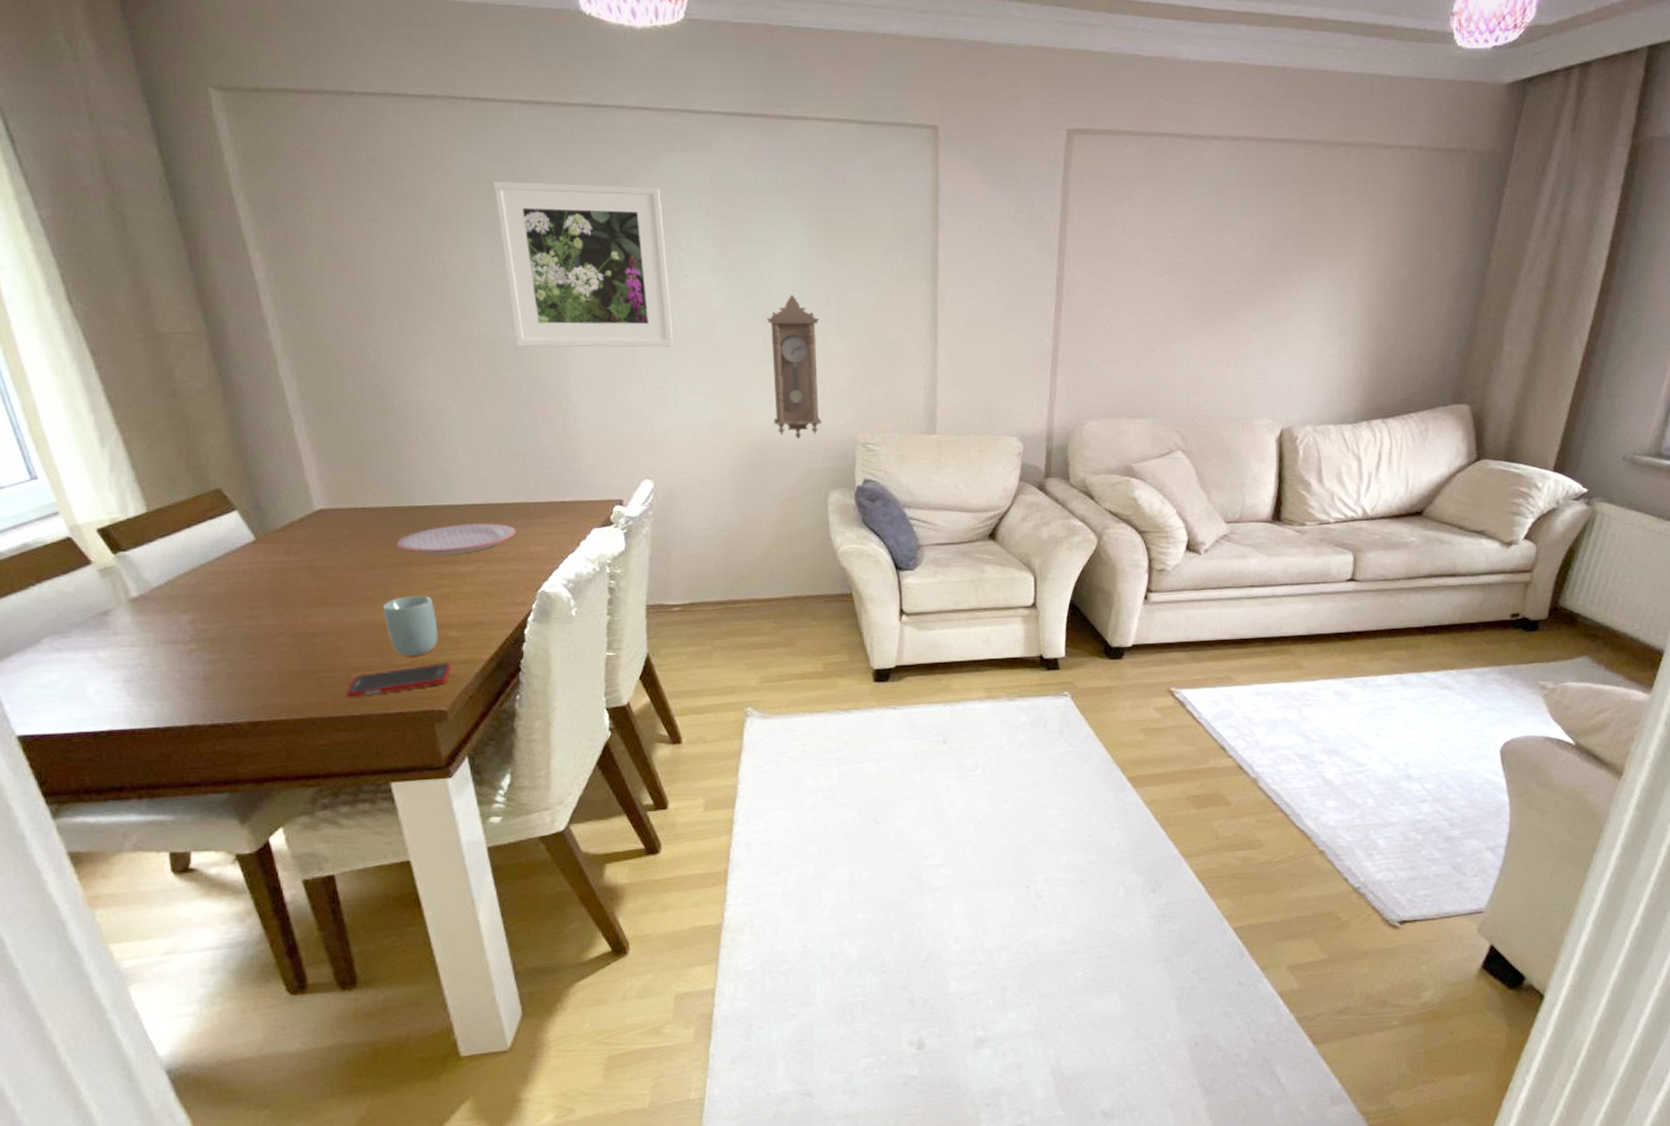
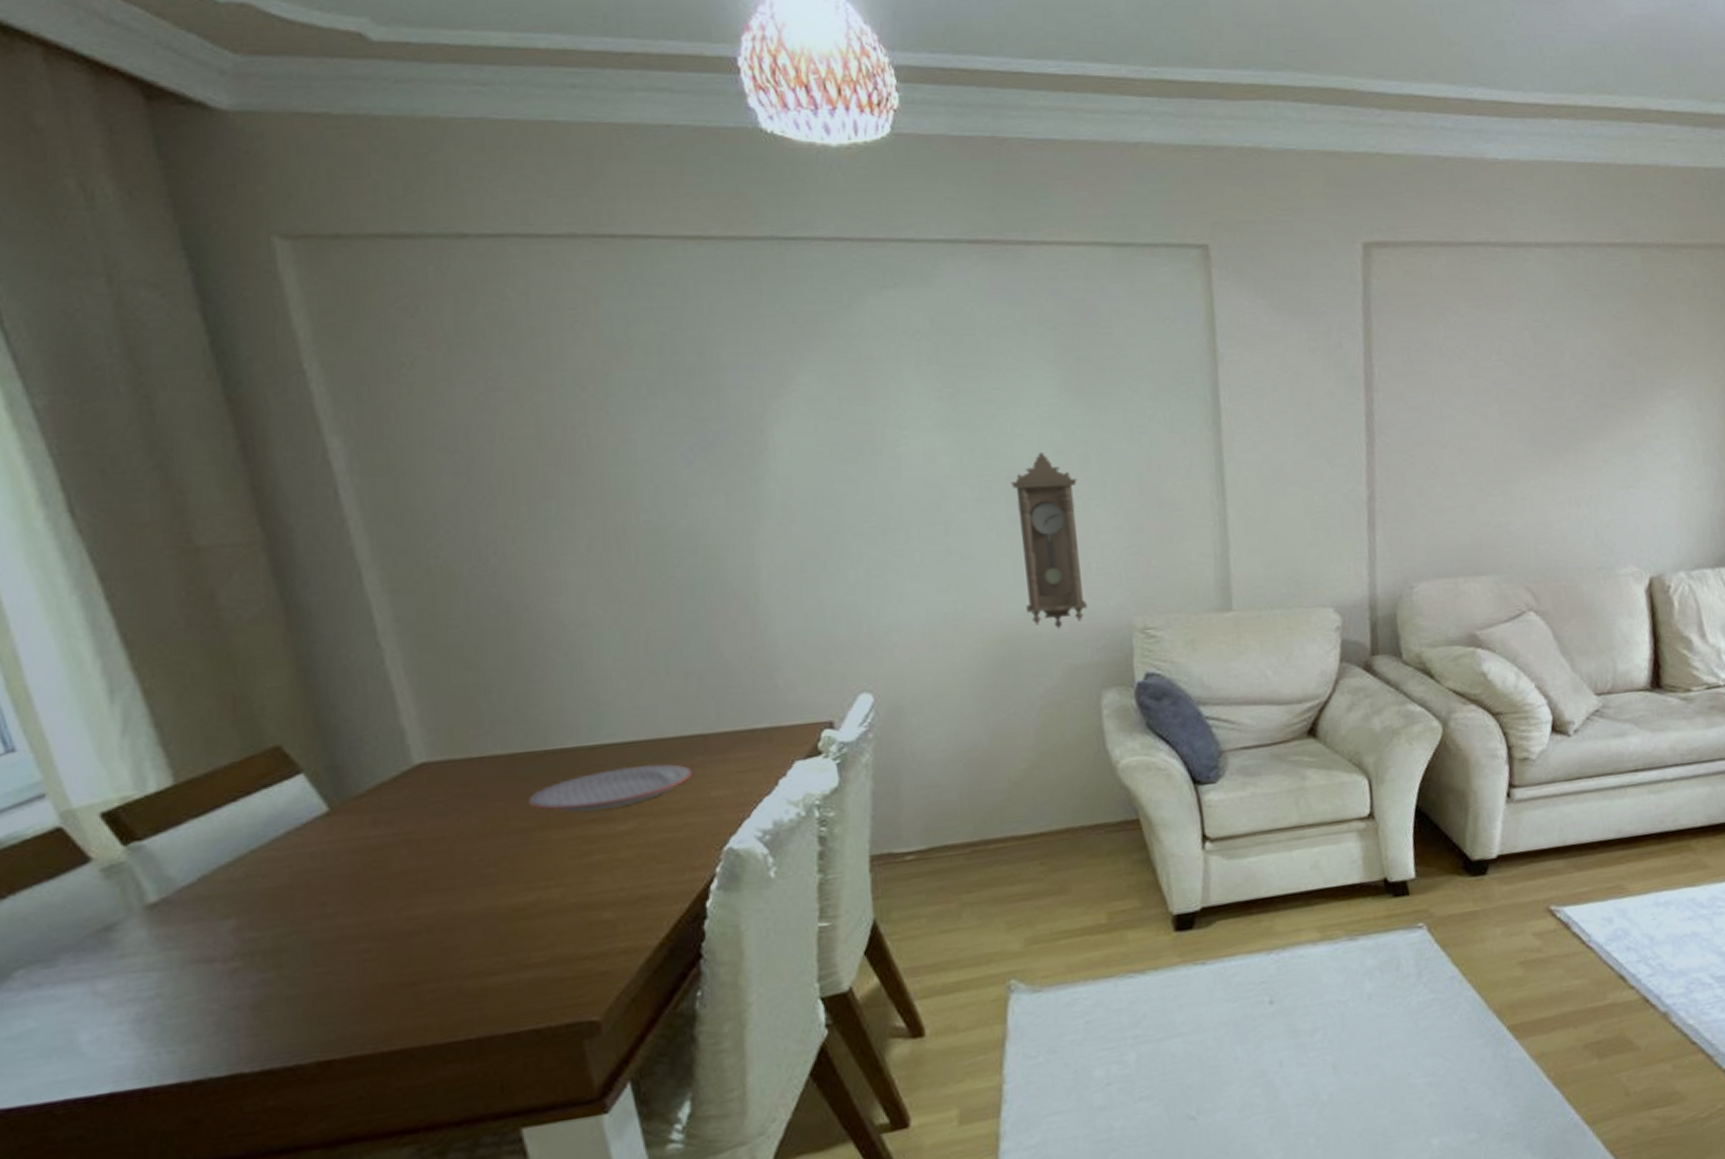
cell phone: present [345,662,451,698] -> none [456,954,606,1016]
cup: present [382,594,439,656] -> none [508,866,587,952]
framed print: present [493,181,674,348] -> none [652,331,894,536]

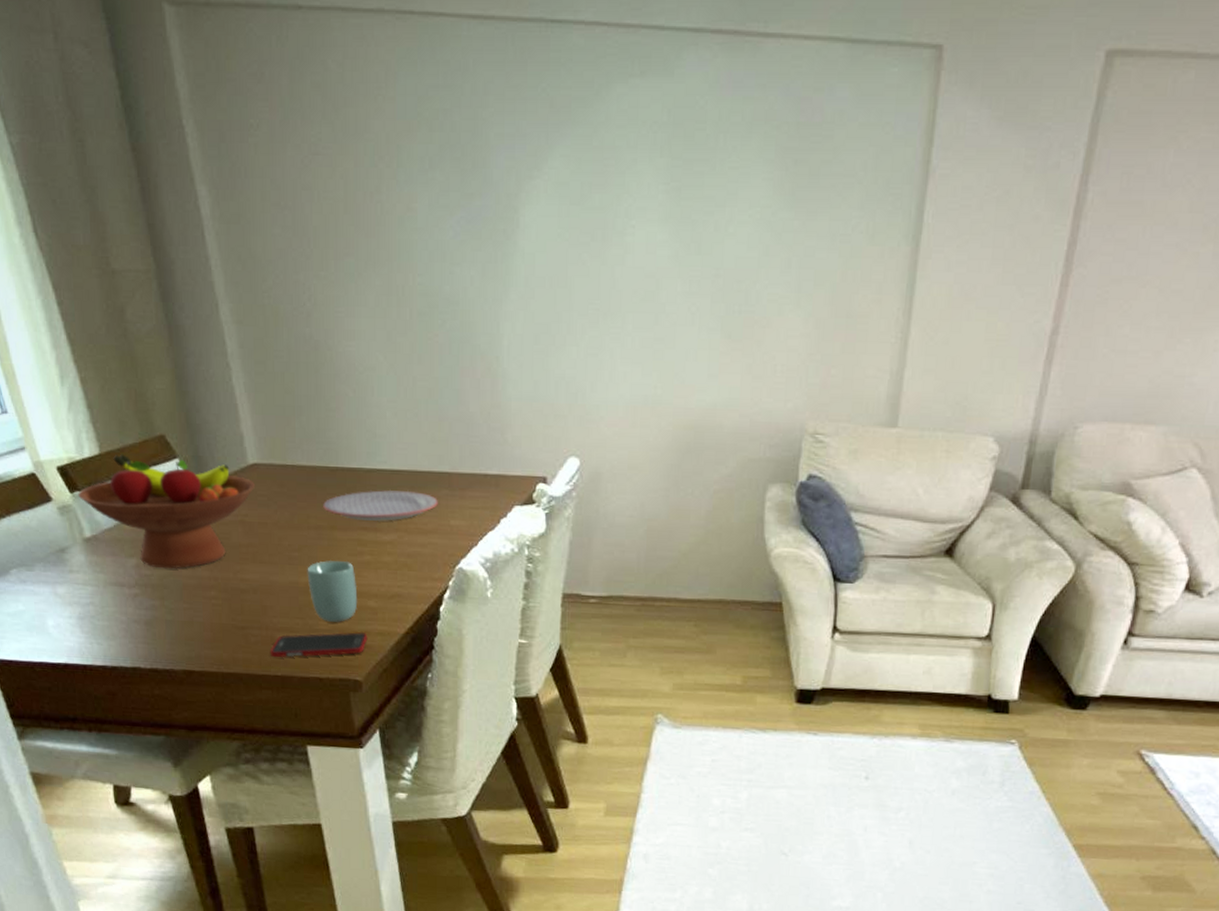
fruit bowl: none [136,771,426,927] -> present [78,454,256,569]
cell phone: none [456,954,606,1016] -> present [269,631,368,658]
cup: none [508,866,587,952] -> present [307,560,358,622]
pendulum clock: present [1010,453,1087,630] -> none [714,253,776,424]

